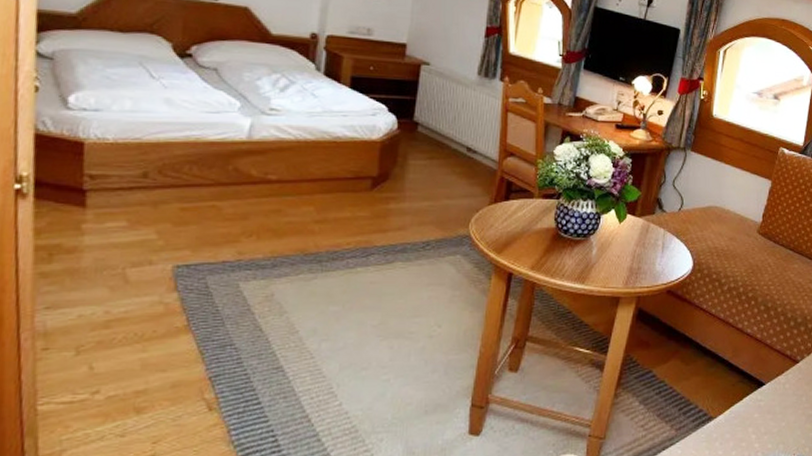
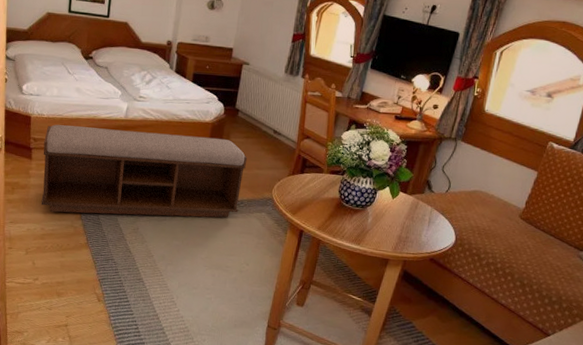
bench: none [103,153,433,285] -> present [41,124,248,218]

